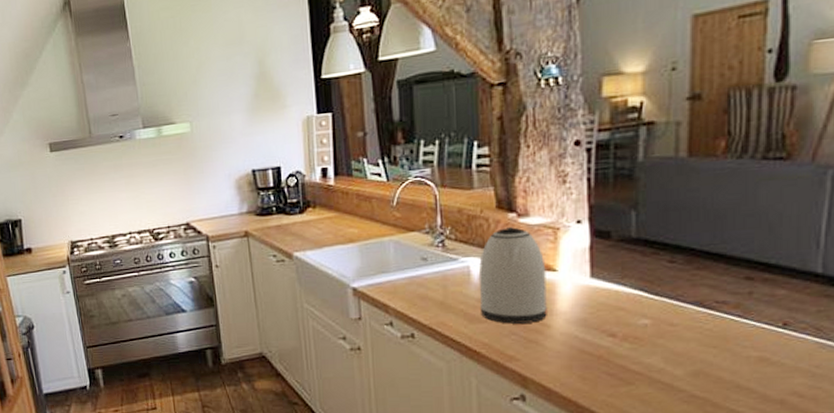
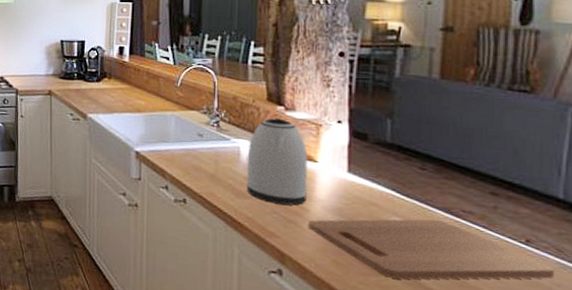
cutting board: none [551,315,812,386] -> present [308,219,554,280]

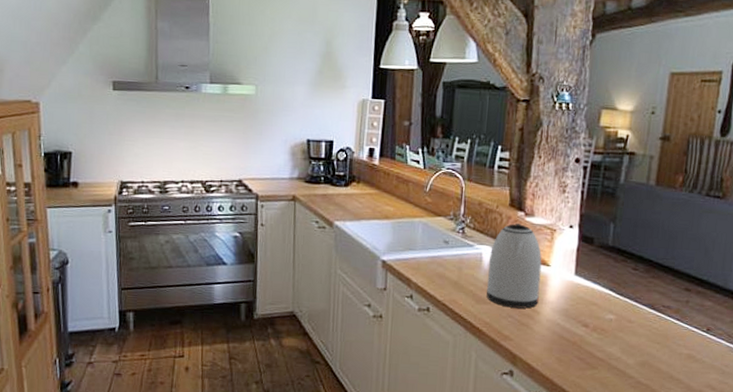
cutting board: present [308,219,554,280] -> none [538,314,724,371]

